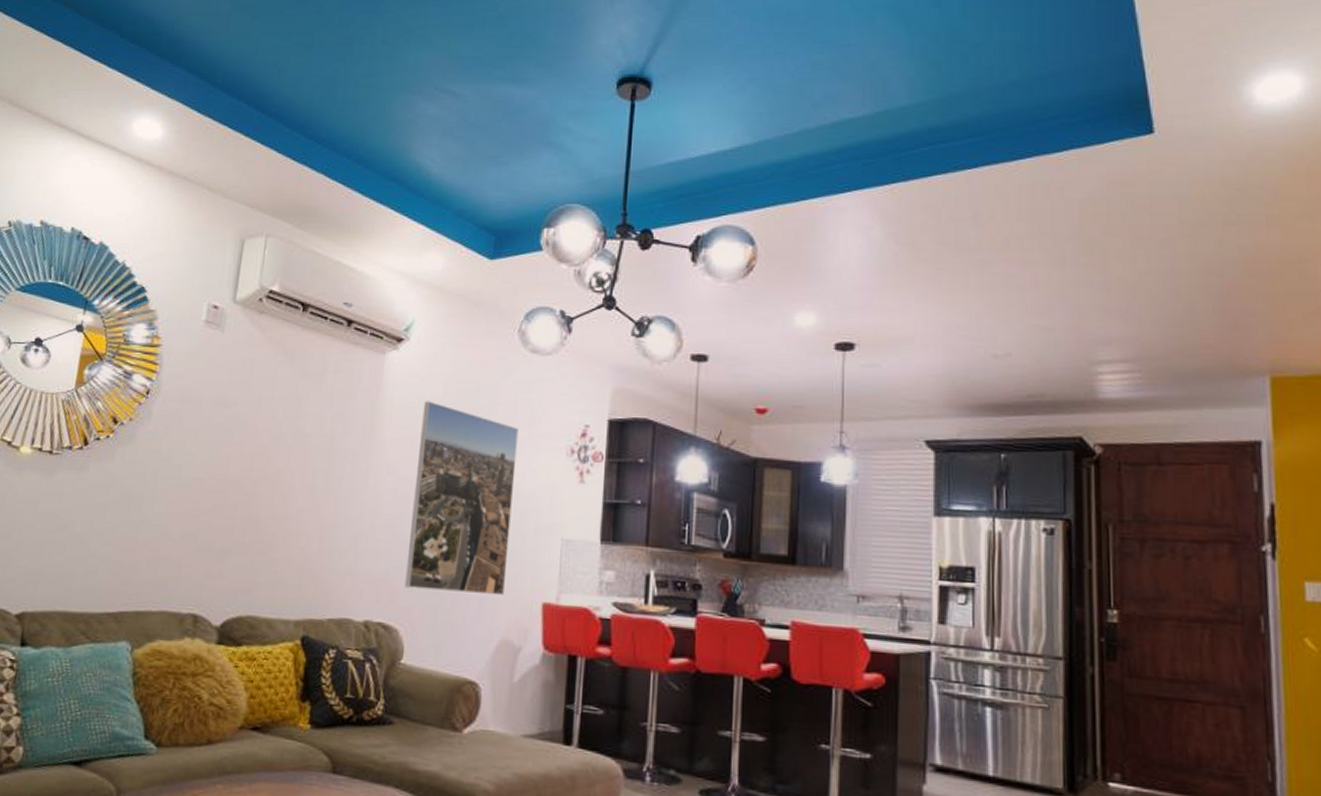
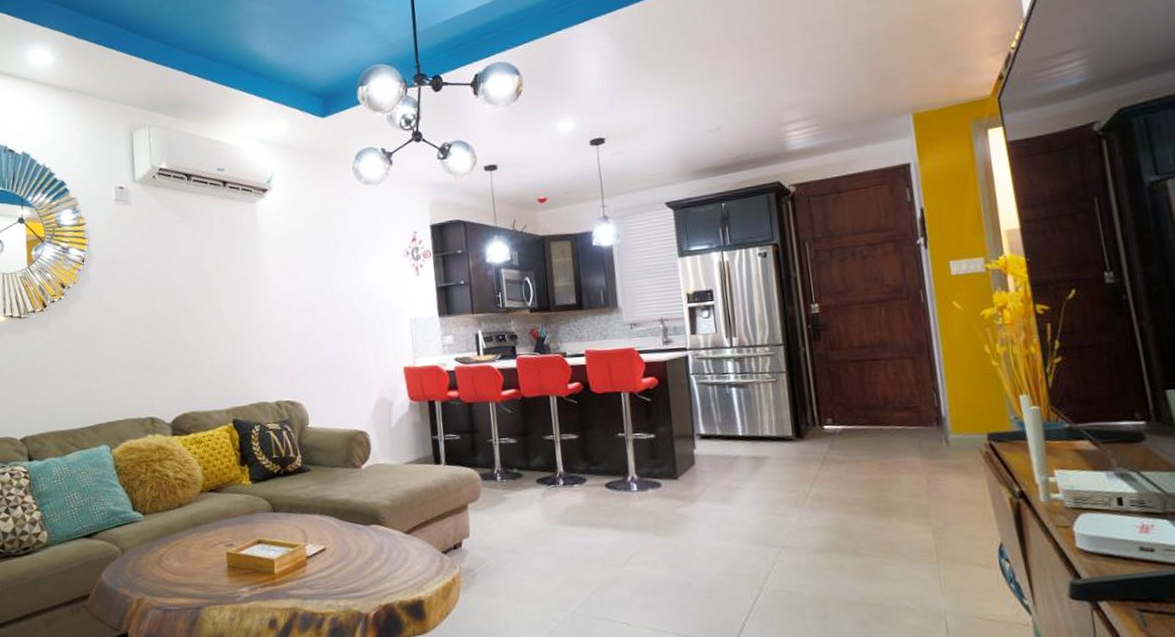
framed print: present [404,400,519,596] -> none [291,232,374,373]

